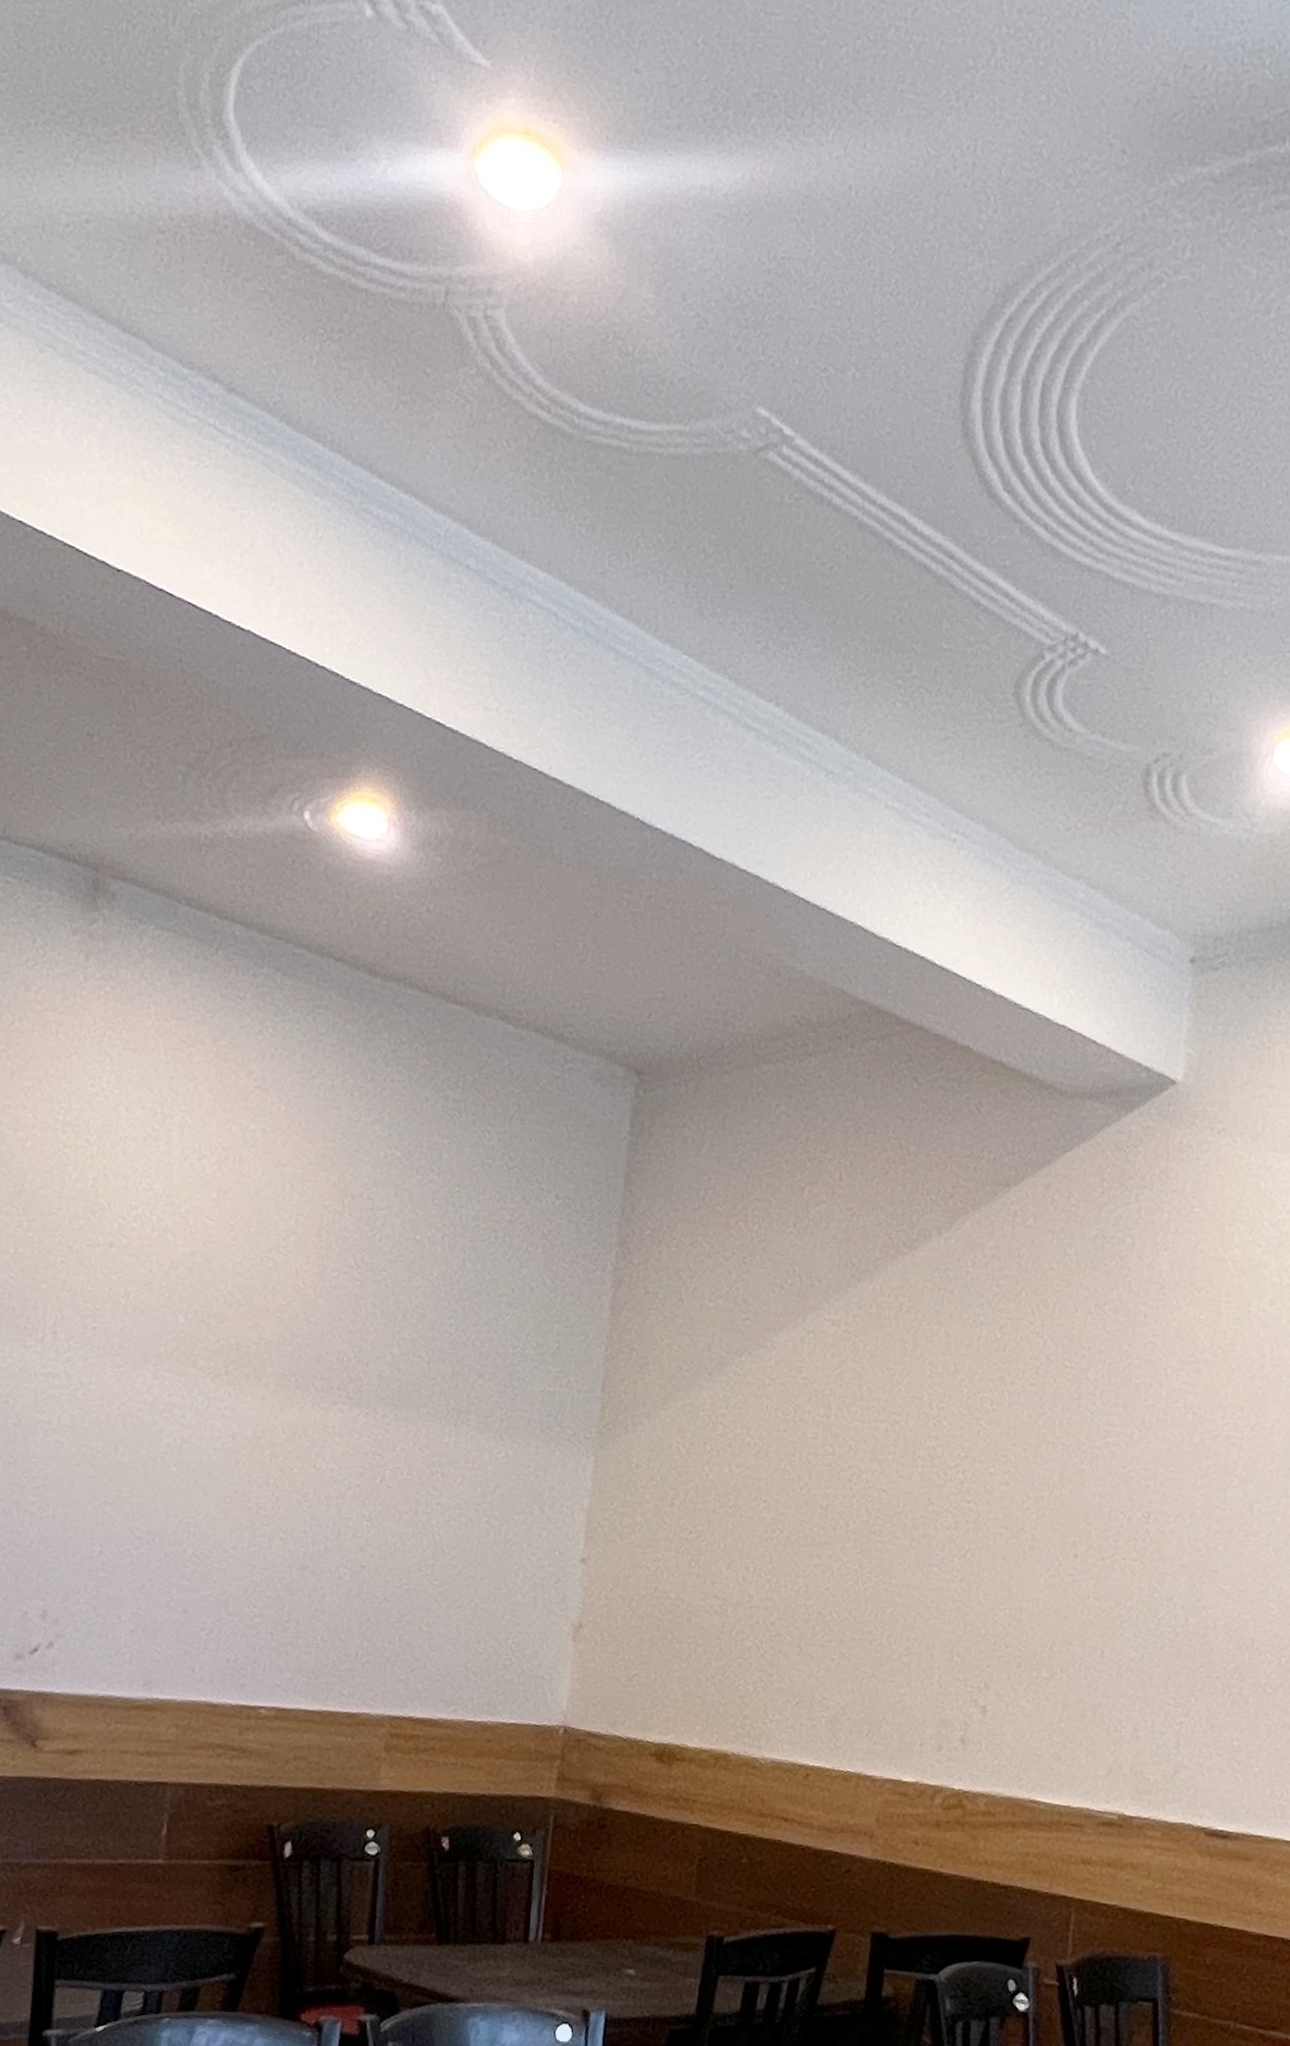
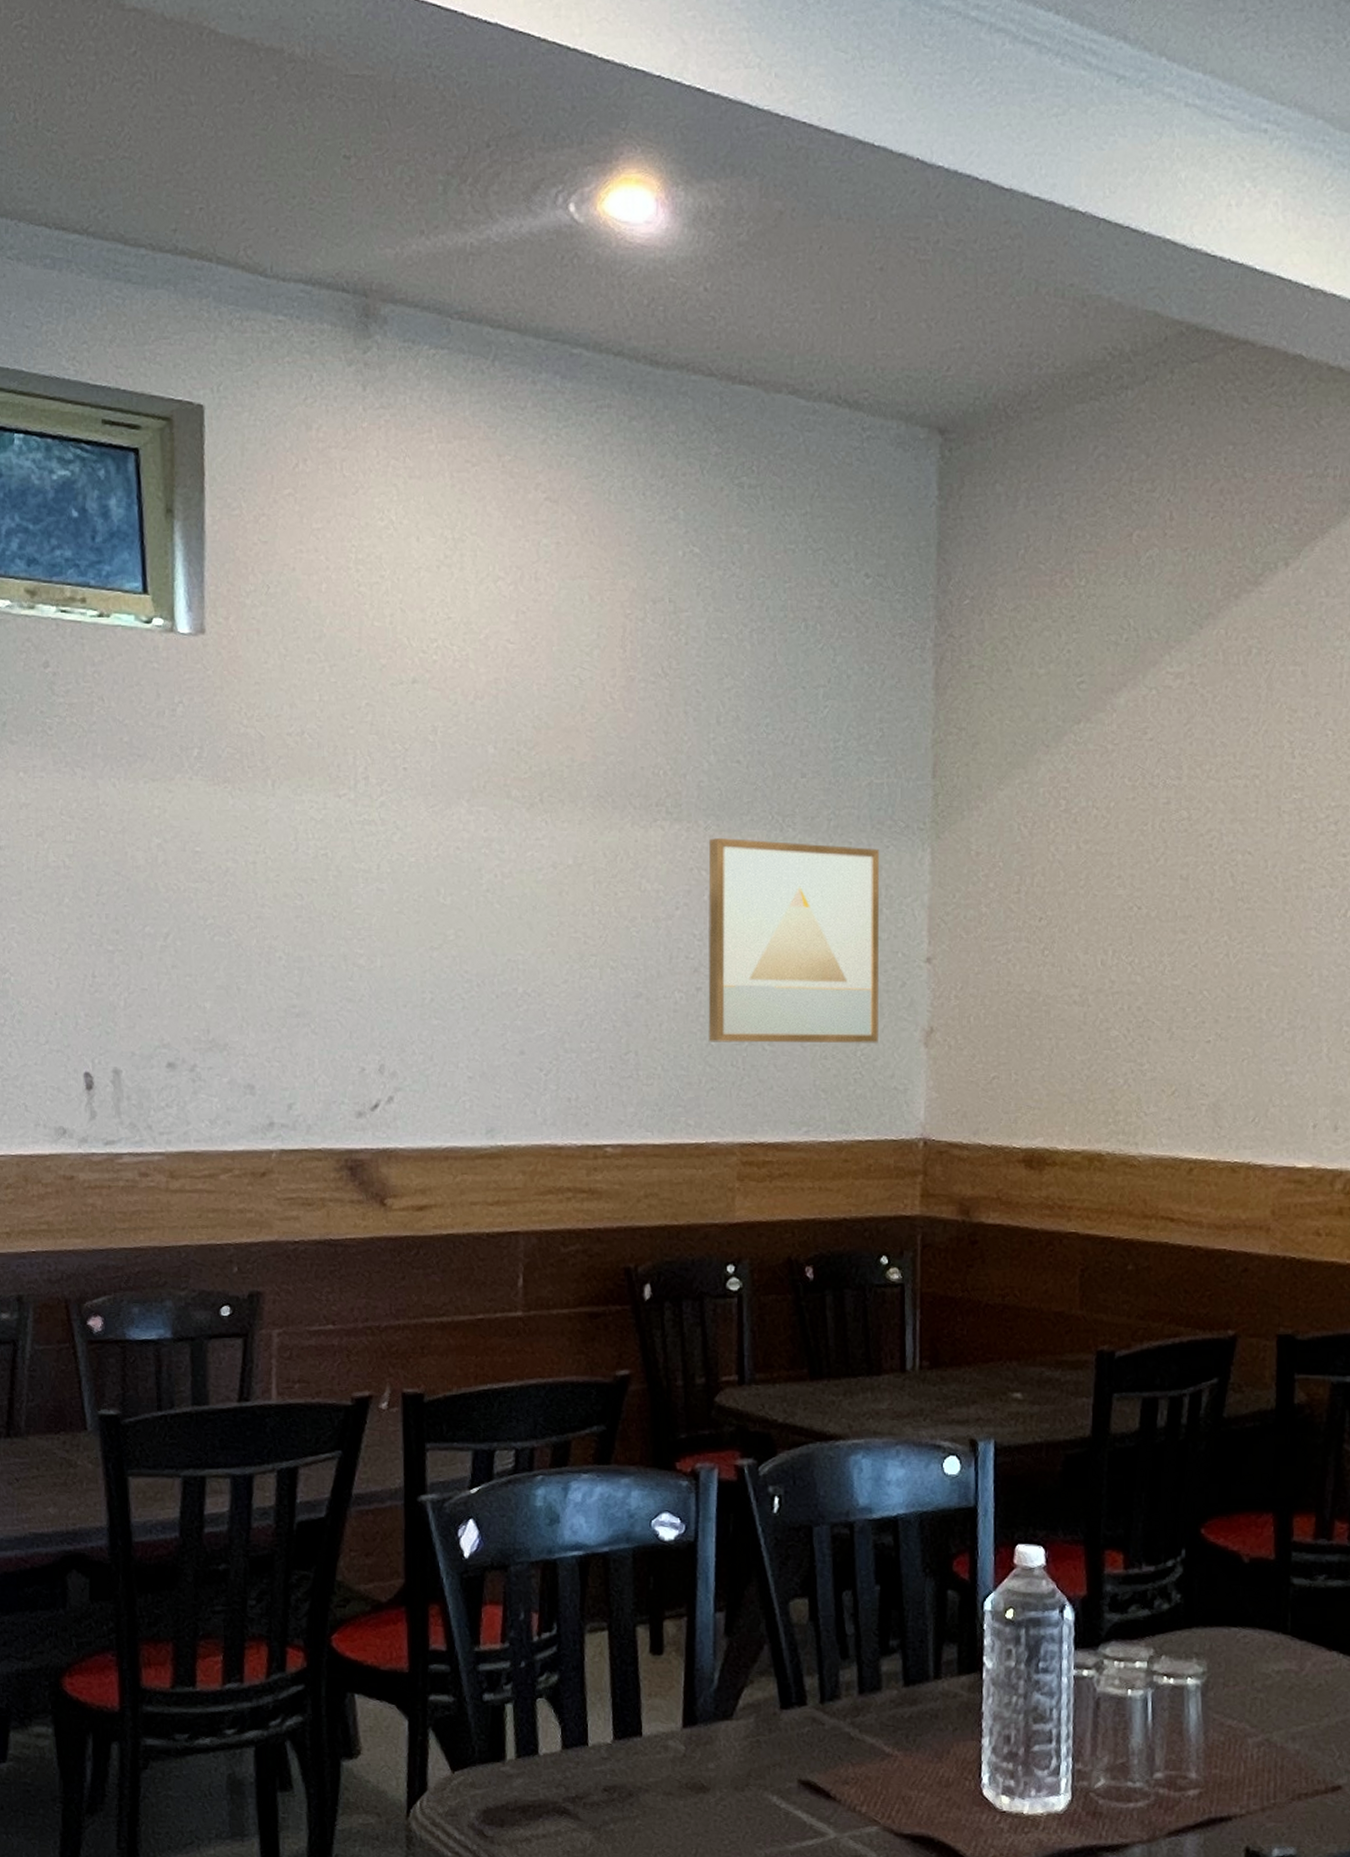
wall art: none [368,1426,547,1633] -> present [708,838,880,1043]

